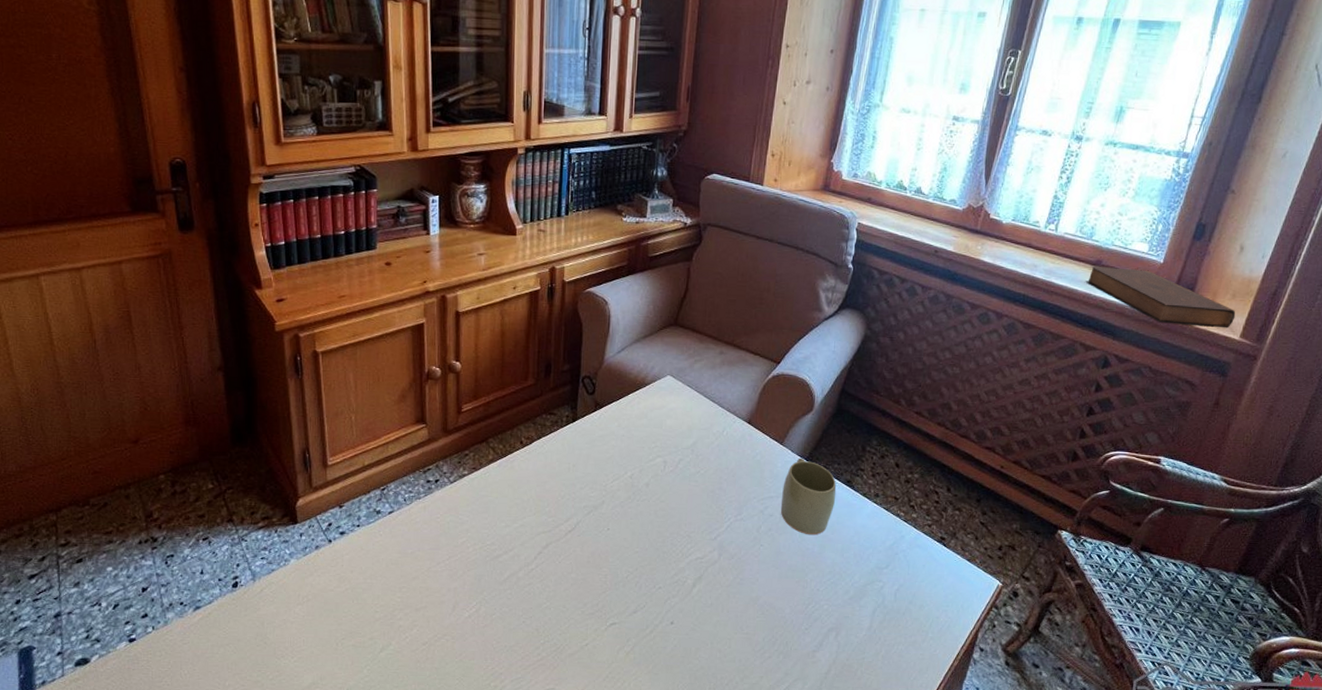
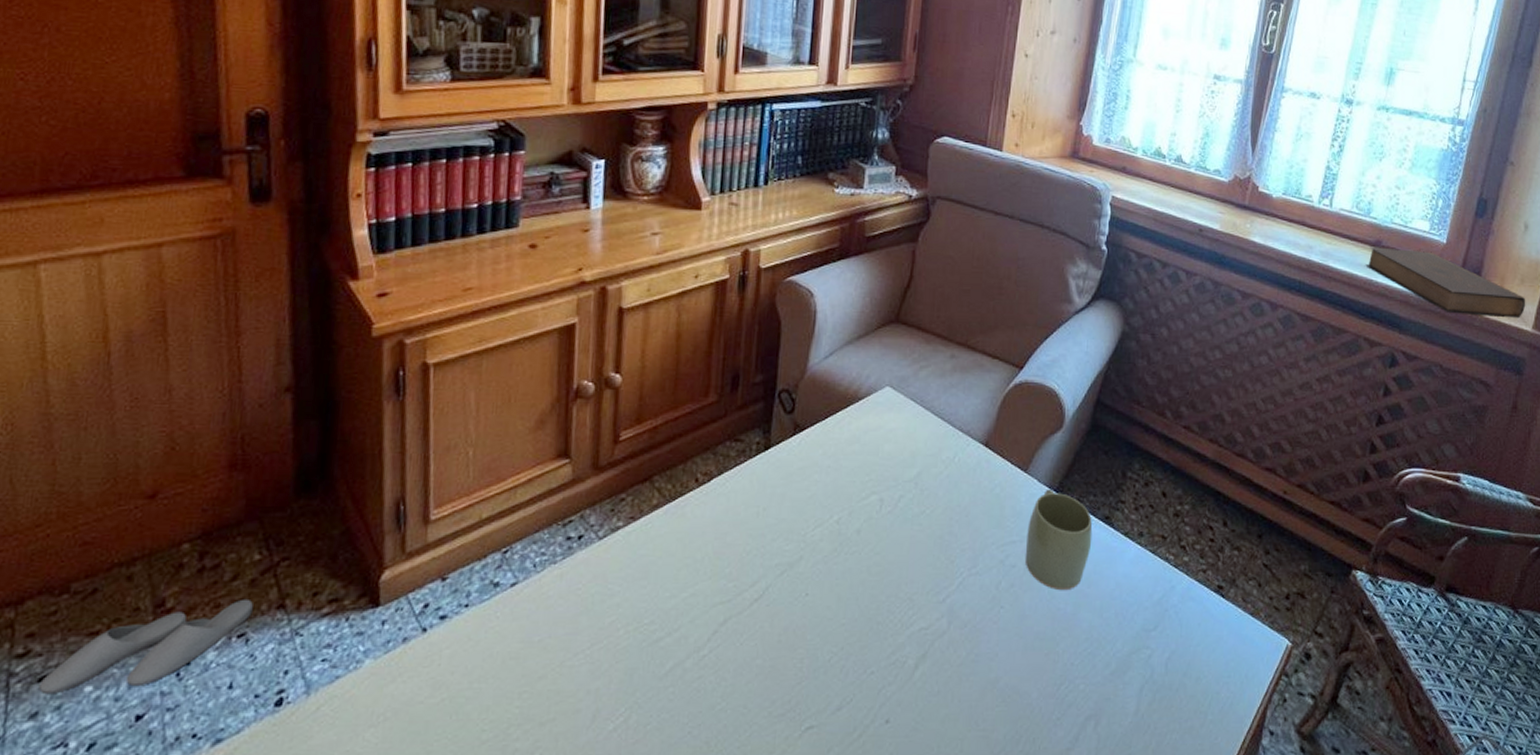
slippers: none [78,514,211,572] -> present [39,598,253,695]

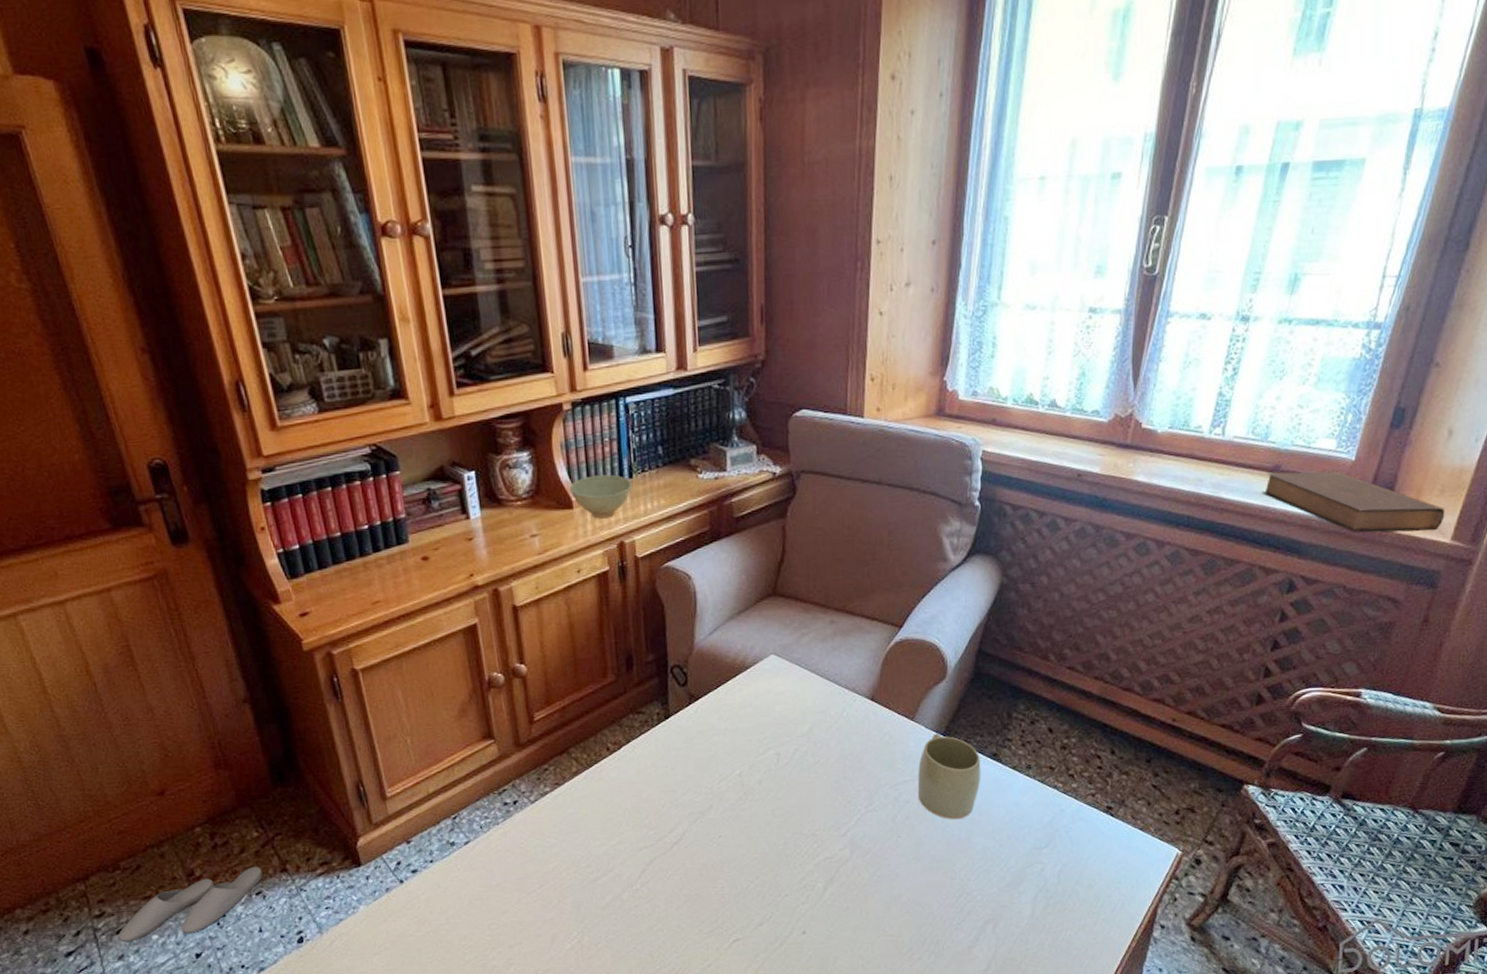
bowl: none [701,178,766,224] -> present [570,474,632,519]

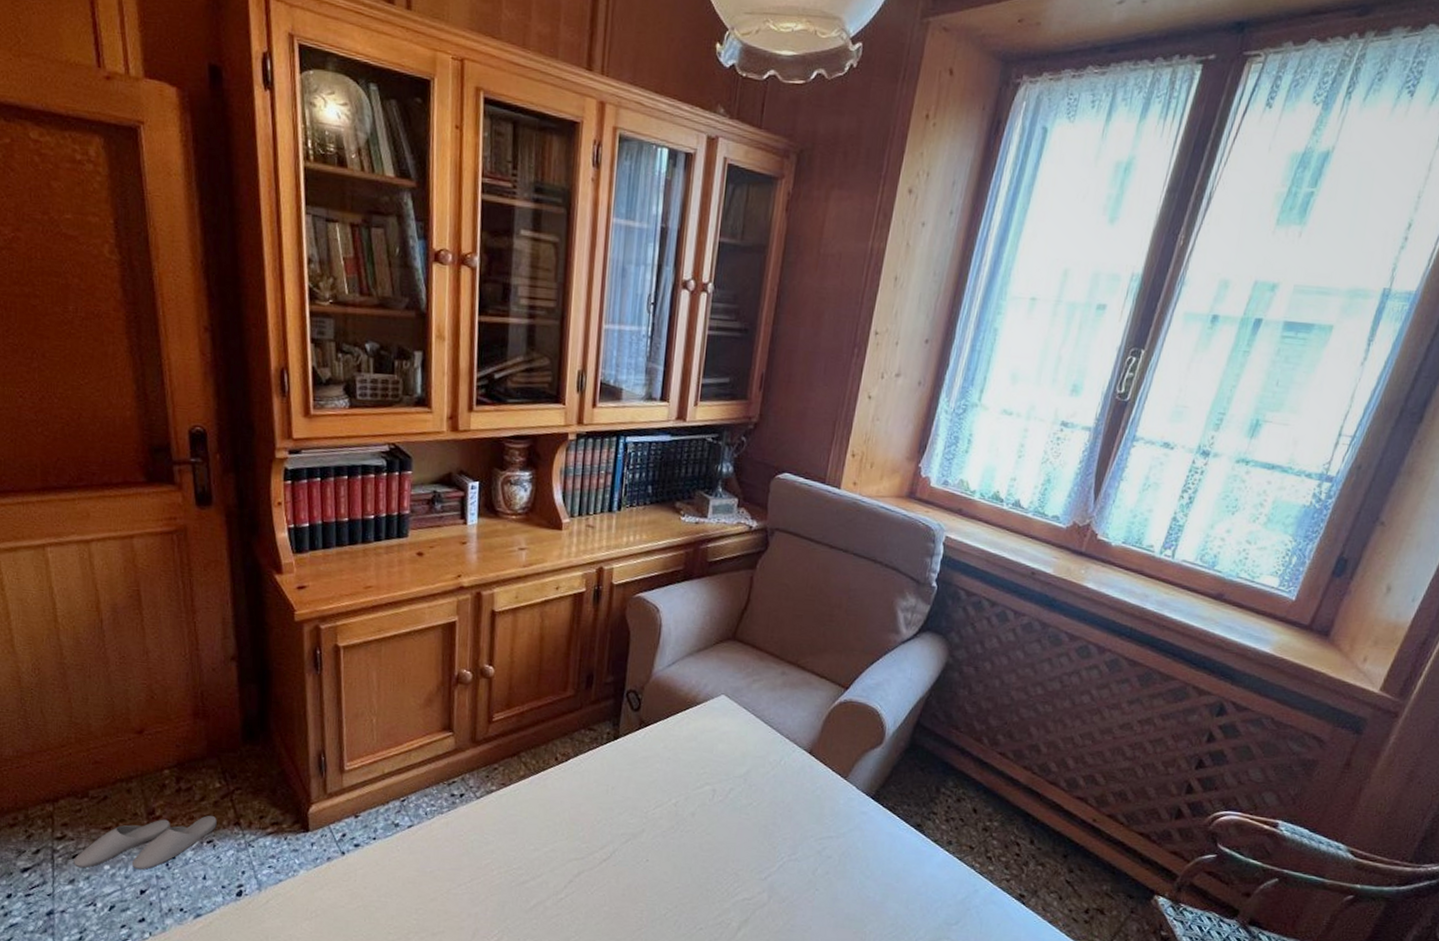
bowl: present [570,474,632,519] -> none [562,502,619,544]
mug: present [917,733,981,819] -> none [840,795,905,882]
book: present [1262,471,1445,533] -> none [1203,599,1377,680]

